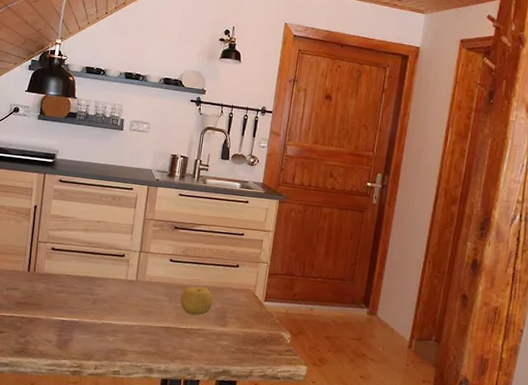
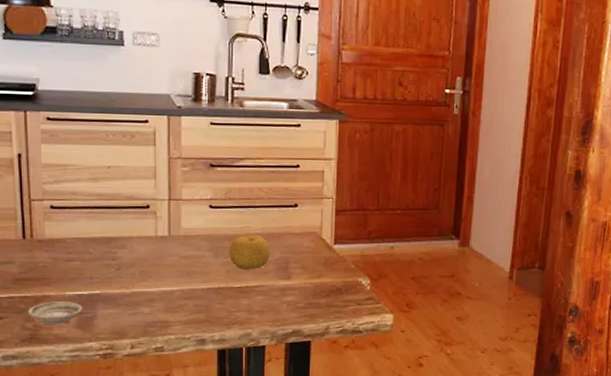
saucer: none [22,323,64,343] -> present [28,301,83,325]

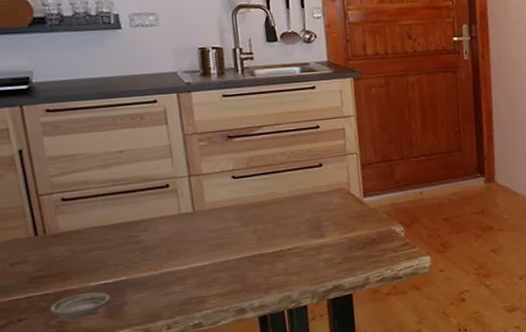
fruit: present [228,234,271,270] -> none [257,198,301,235]

